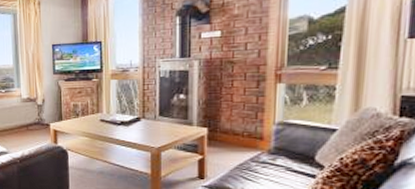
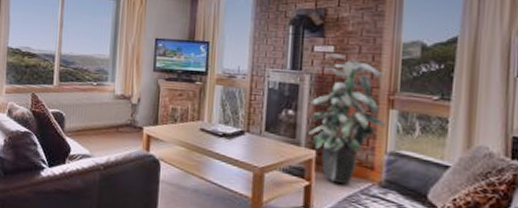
indoor plant: none [197,37,273,154] -> present [308,53,385,184]

